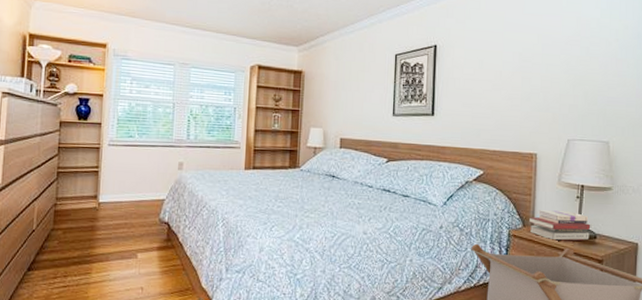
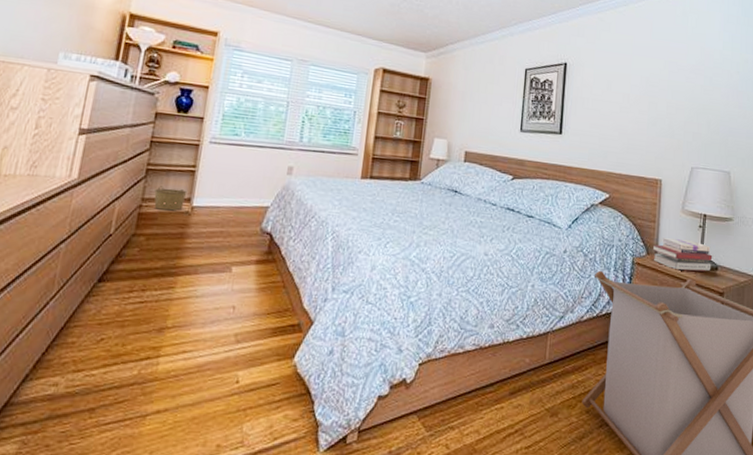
basket: none [66,186,92,207] -> present [154,186,186,211]

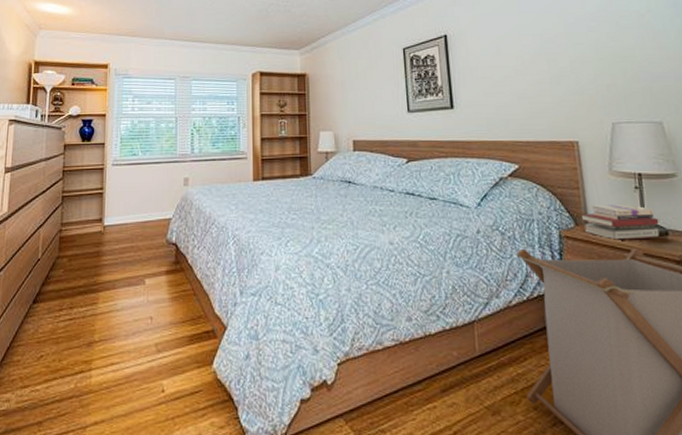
basket: present [154,186,186,211] -> none [71,210,97,232]

